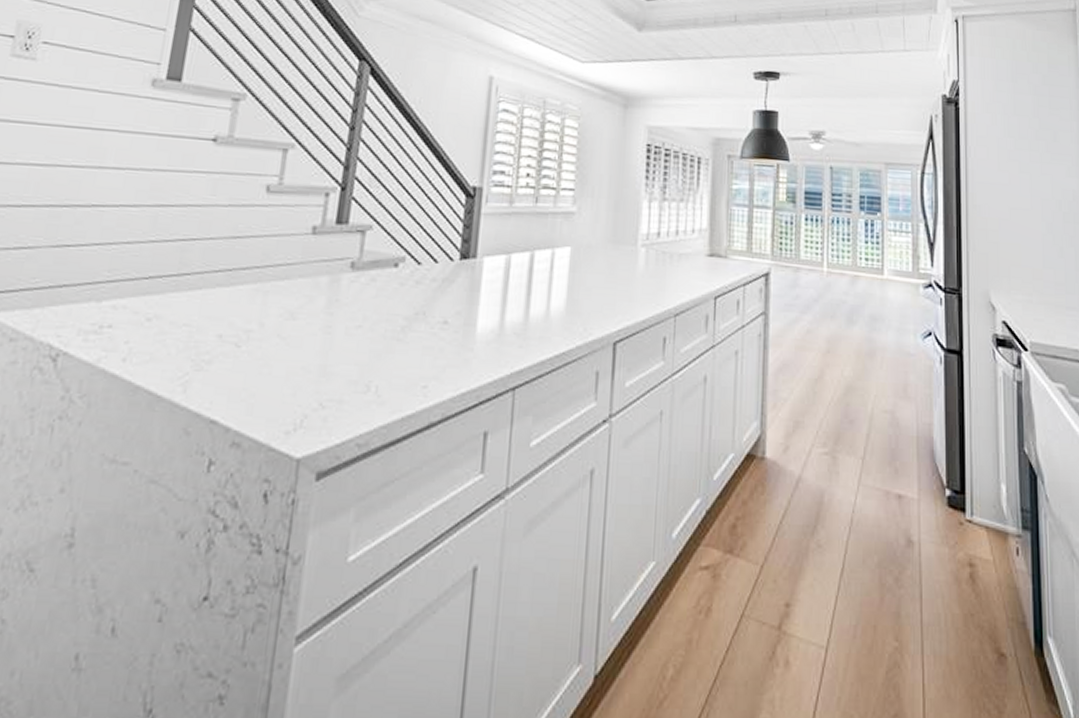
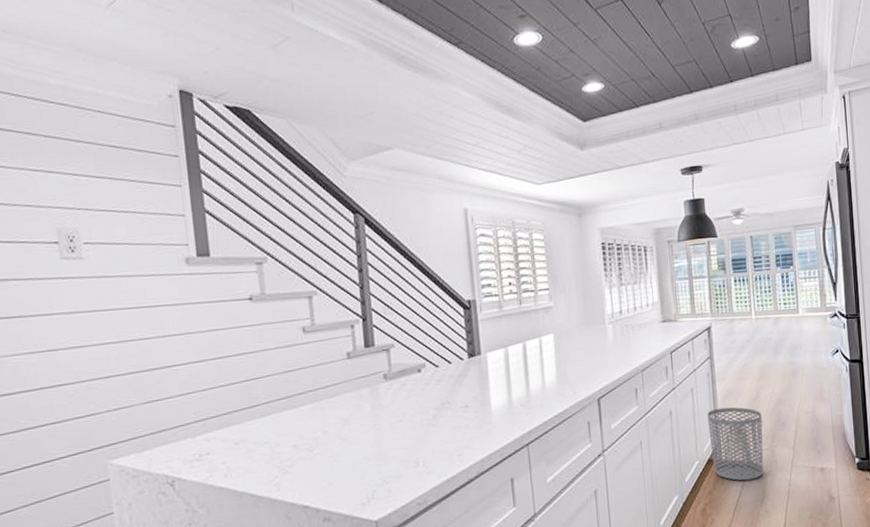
waste bin: none [752,384,824,494] -> present [707,407,764,481]

